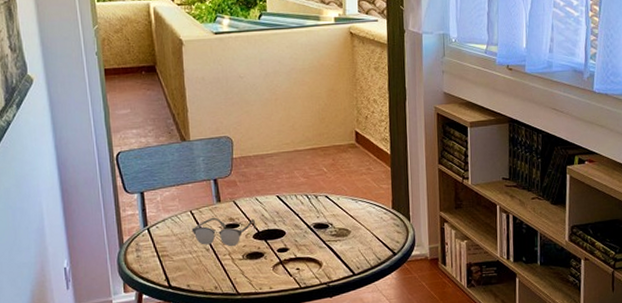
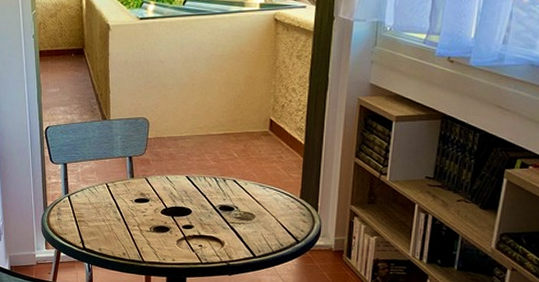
eyeglasses: present [191,217,256,247] -> none [106,191,165,220]

